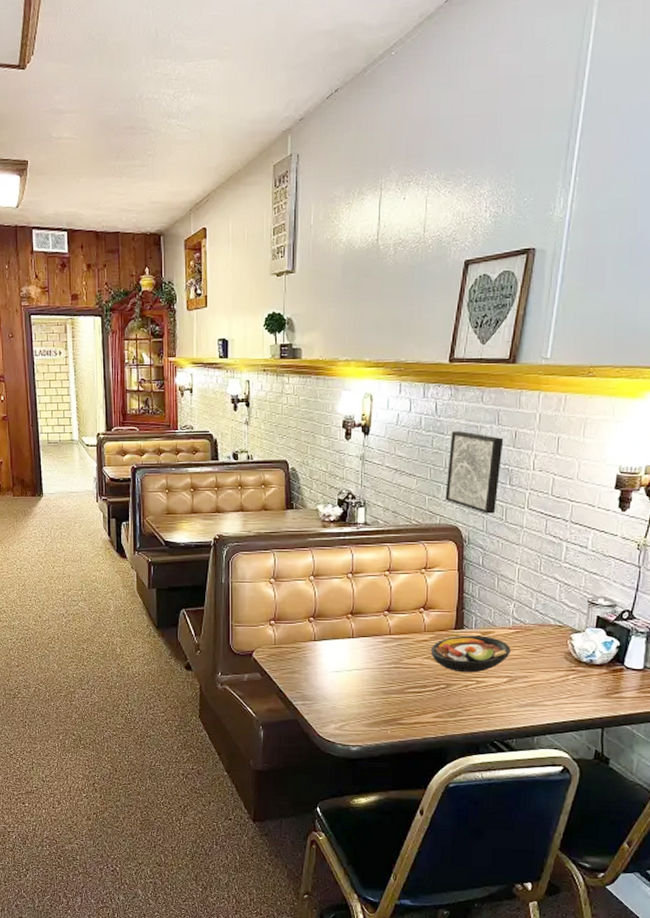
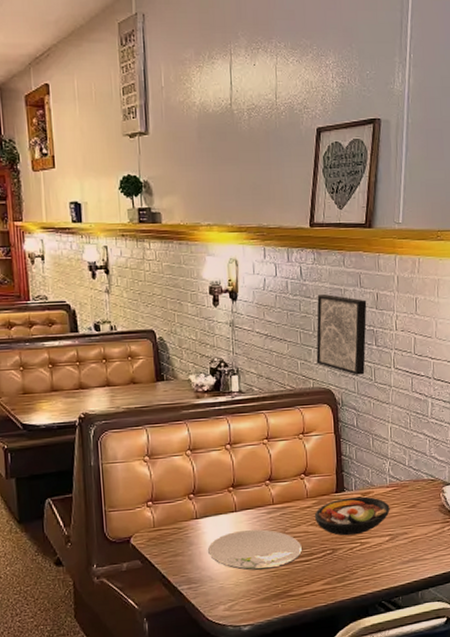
plate: none [324,656,417,695] -> present [208,529,303,570]

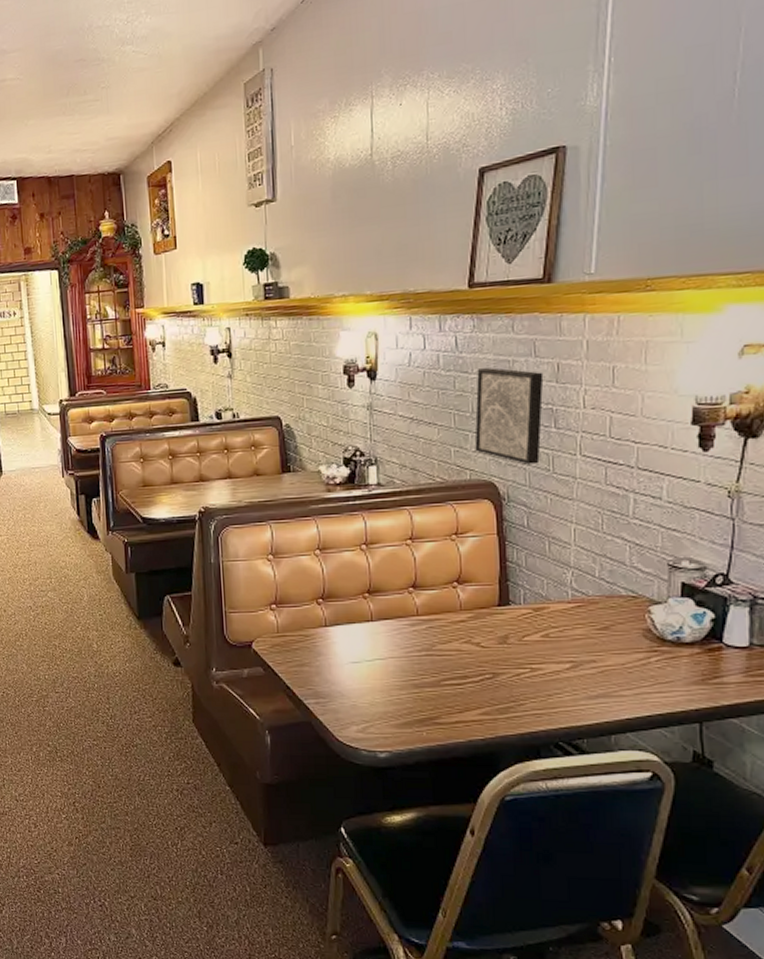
plate: present [208,529,303,570] -> none [339,642,455,689]
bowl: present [314,496,390,536] -> none [469,612,572,659]

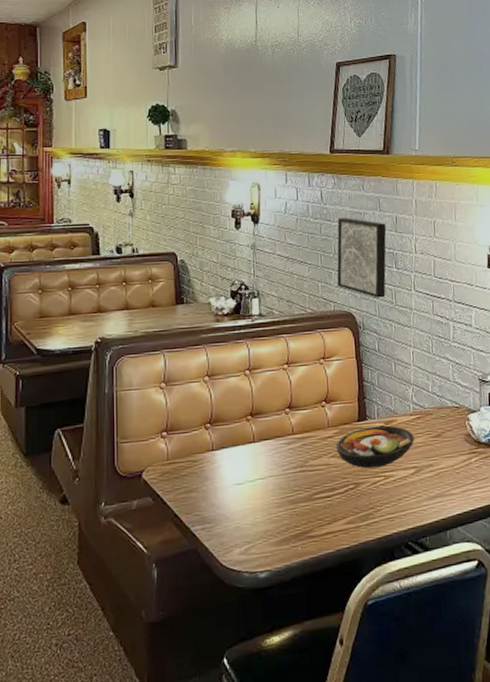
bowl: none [469,612,572,659] -> present [335,425,414,469]

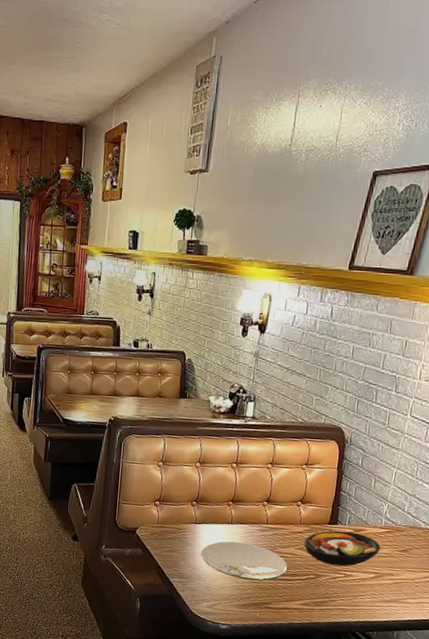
plate: none [224,461,324,508] -> present [201,541,288,581]
wall art: present [337,218,387,298] -> none [331,336,394,418]

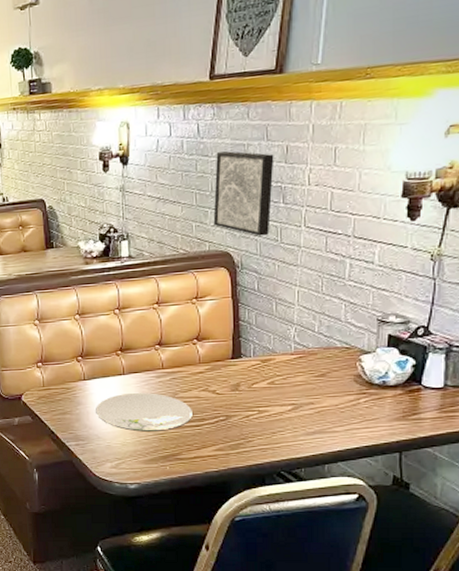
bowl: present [303,530,381,567] -> none [207,363,294,403]
wall art: none [331,336,394,418] -> present [213,151,274,236]

